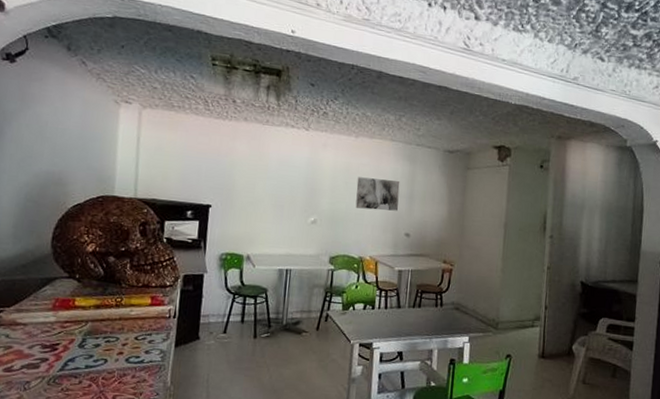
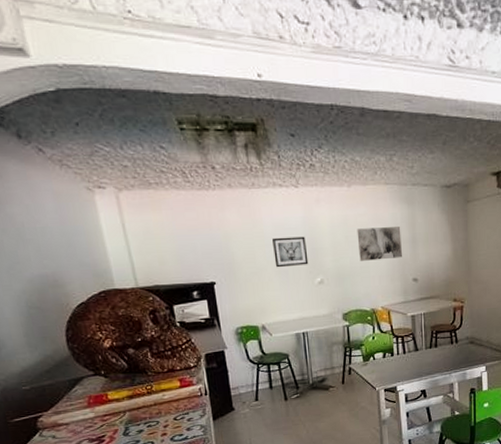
wall art: none [272,172,307,203] -> present [272,236,309,268]

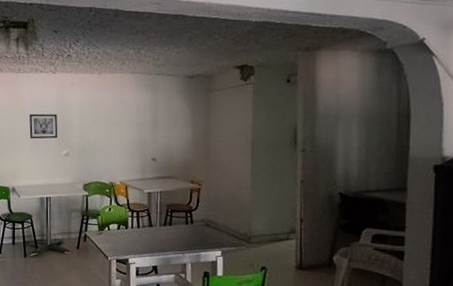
wall art: present [357,227,402,261] -> none [103,110,144,139]

